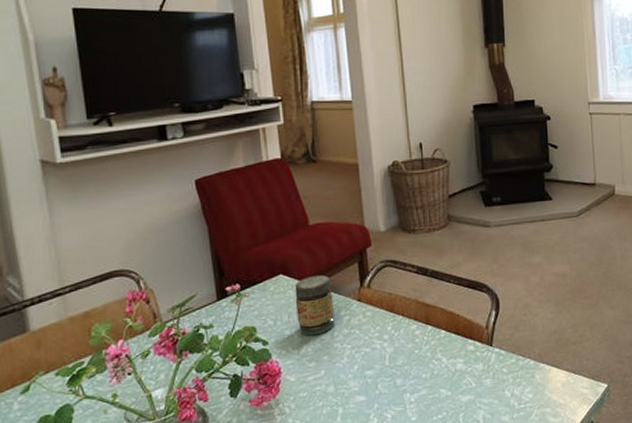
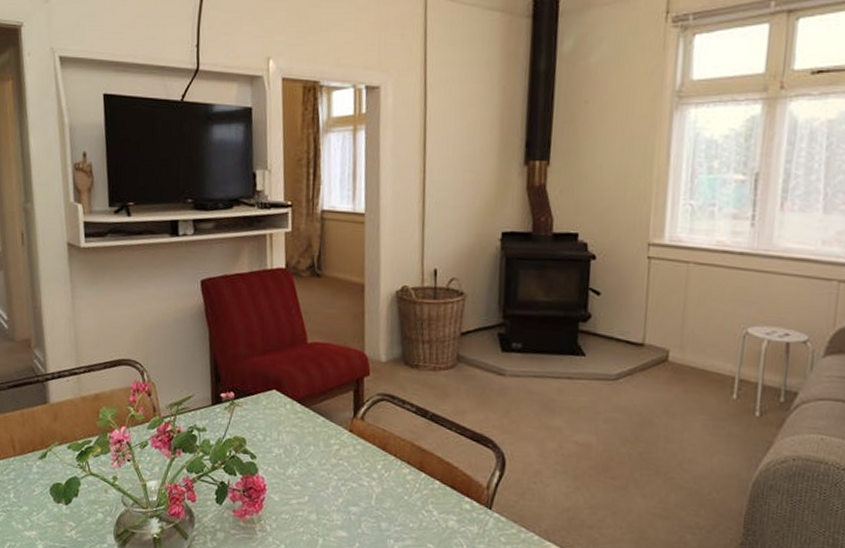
jar: present [295,274,336,336] -> none [286,396,325,459]

